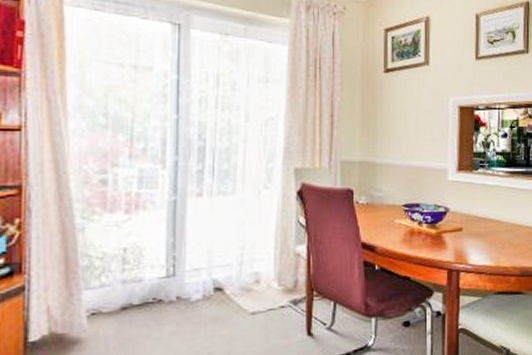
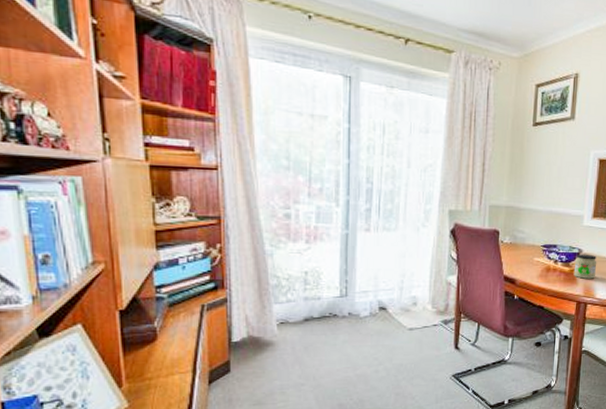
jar: none [441,213,467,242] -> present [573,254,597,279]

